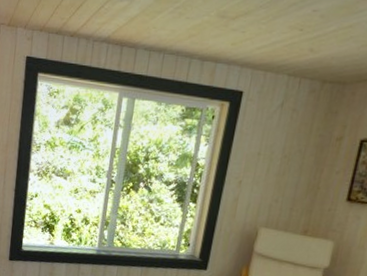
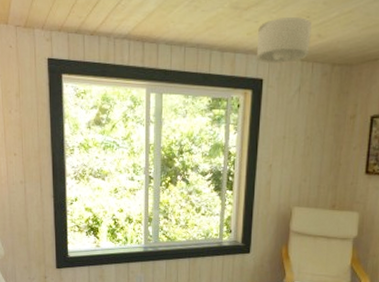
ceiling light: none [238,29,305,77] -> present [256,17,312,63]

